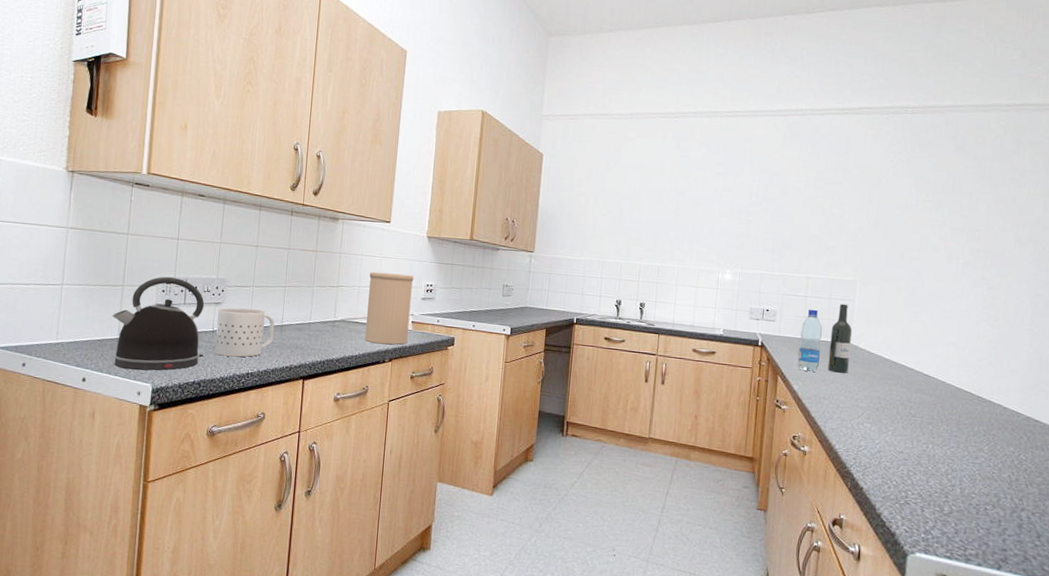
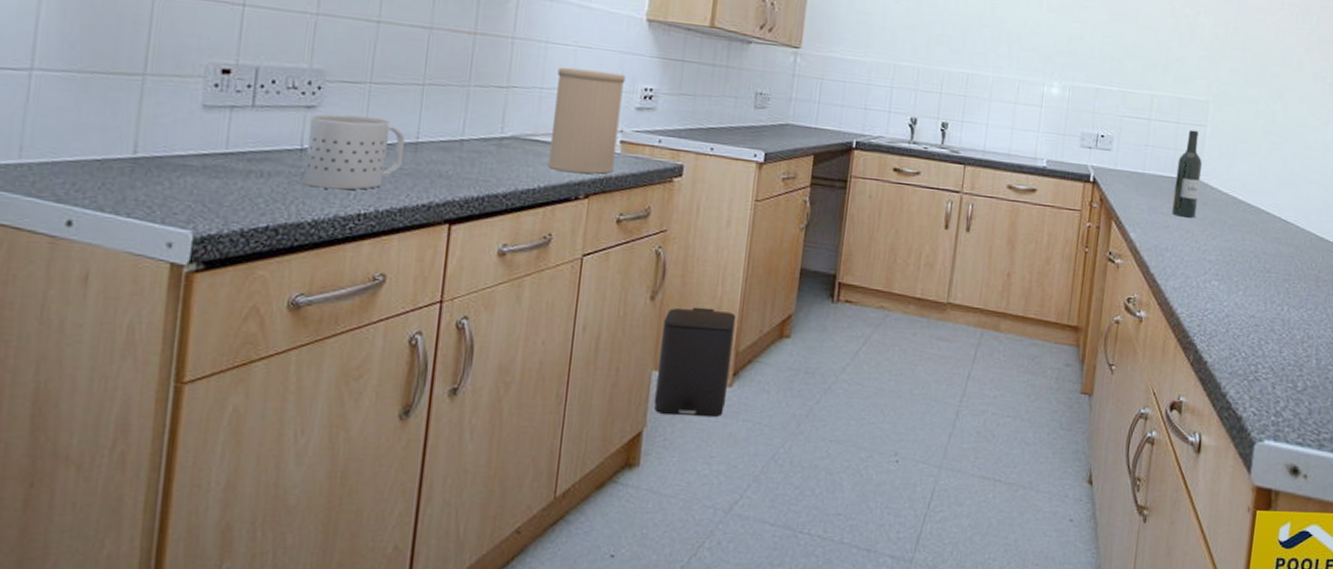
kettle: present [112,276,205,371] -> none [123,62,288,210]
pedal bin: none [439,438,494,517] -> present [653,307,736,416]
bottle: present [797,309,822,373] -> none [1136,135,1167,217]

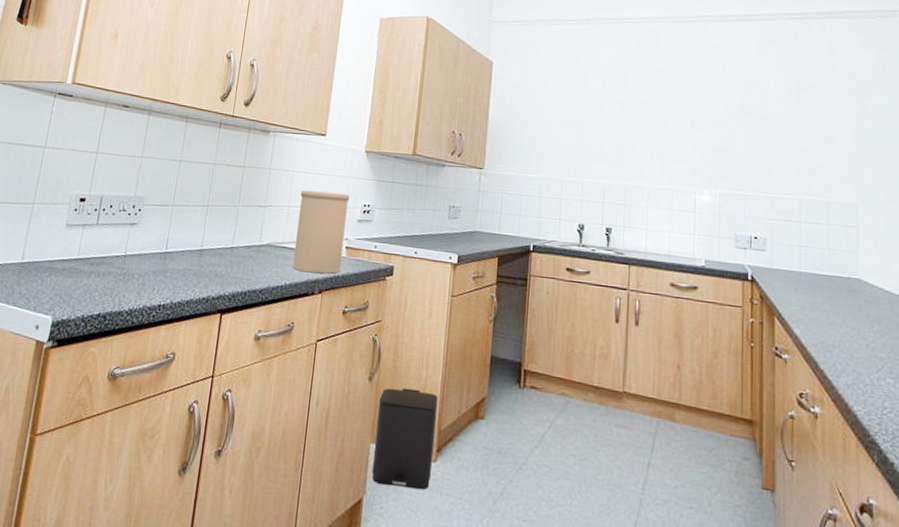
mug: present [304,114,406,190] -> none [125,229,194,287]
wine bottle: present [1171,129,1203,218] -> none [834,230,860,315]

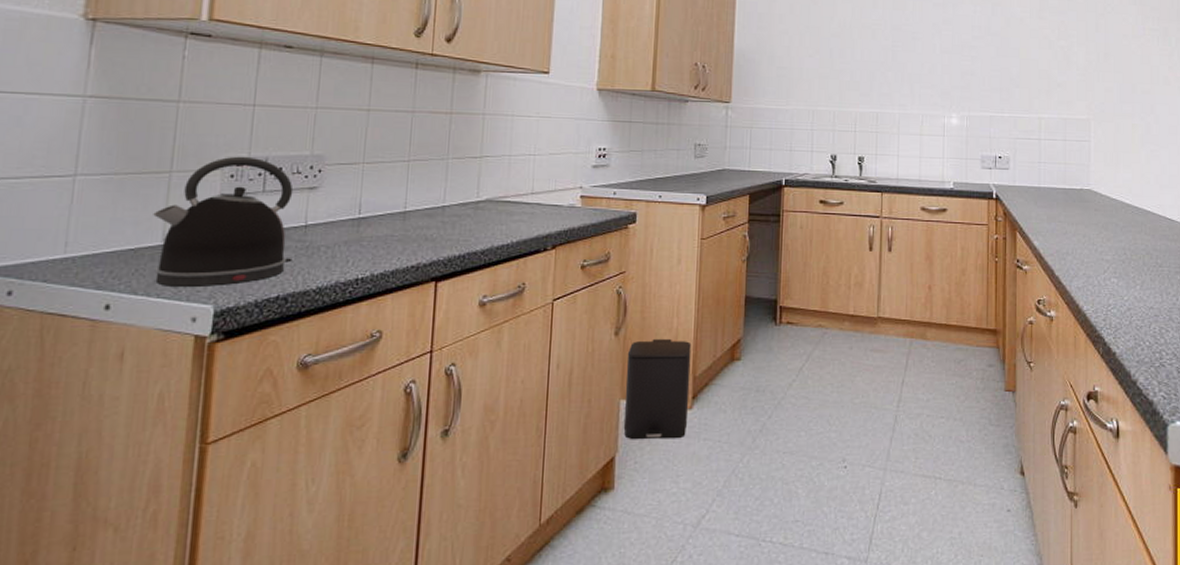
kettle: none [14,193,119,301] -> present [153,156,294,287]
canister: present [292,189,350,274] -> none [518,136,582,228]

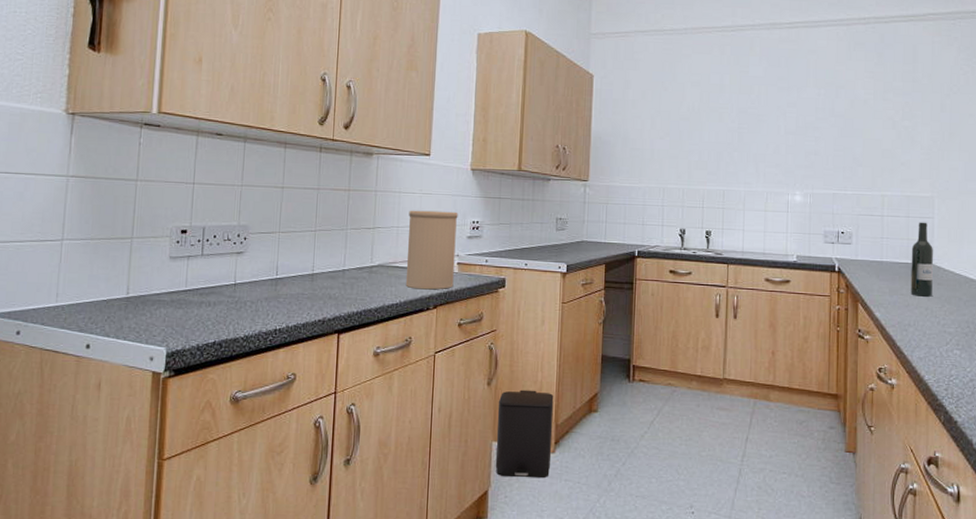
kettle: present [153,156,294,287] -> none [120,225,225,332]
canister: none [518,136,582,228] -> present [405,210,458,290]
wine bottle: none [1068,145,1091,223] -> present [910,222,934,297]

